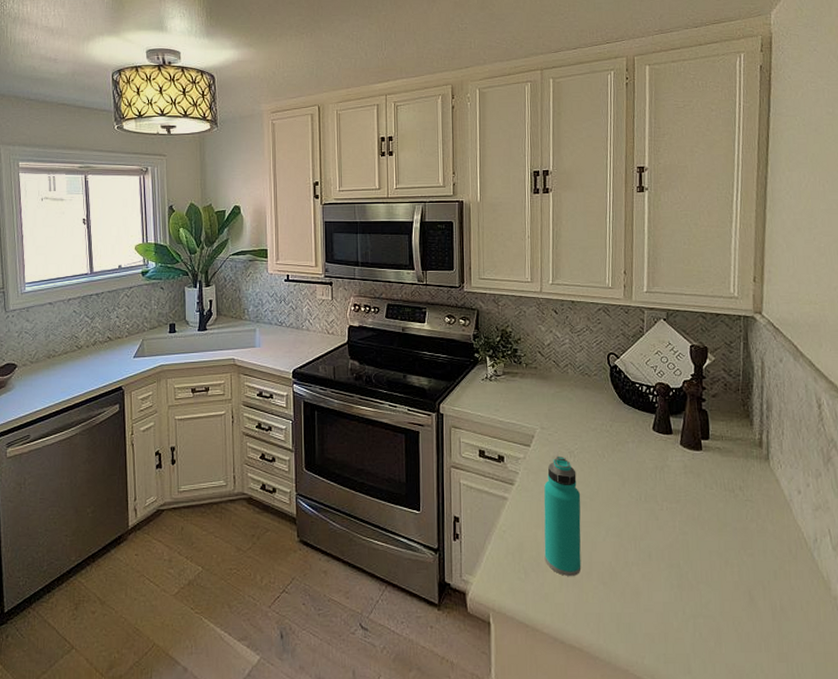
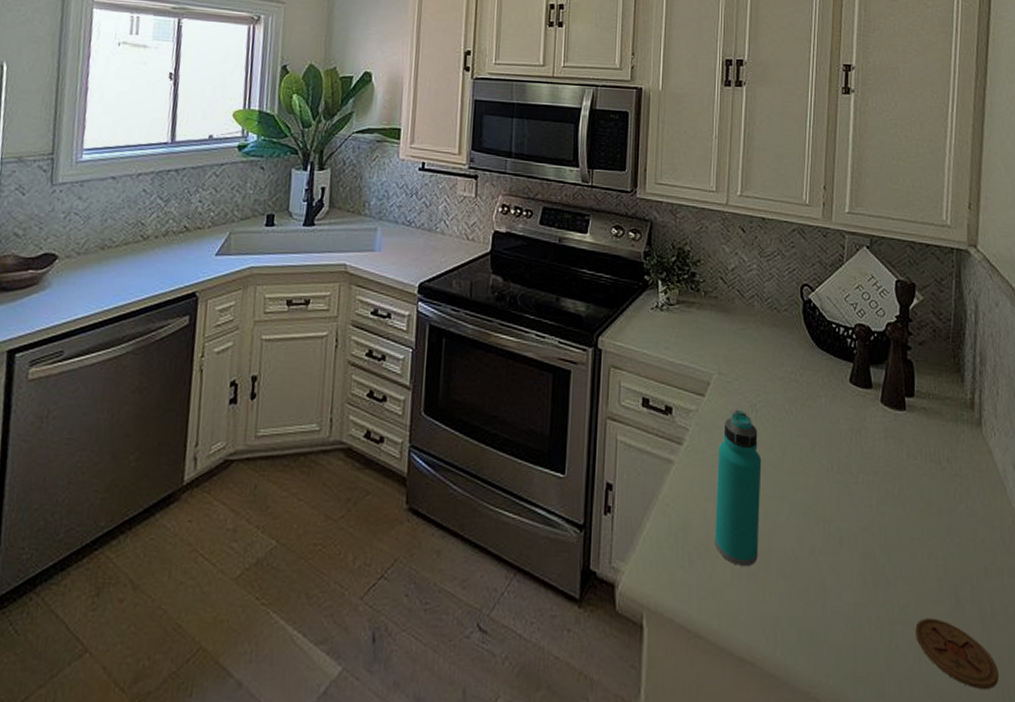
coaster: none [715,613,788,665] -> present [915,619,999,689]

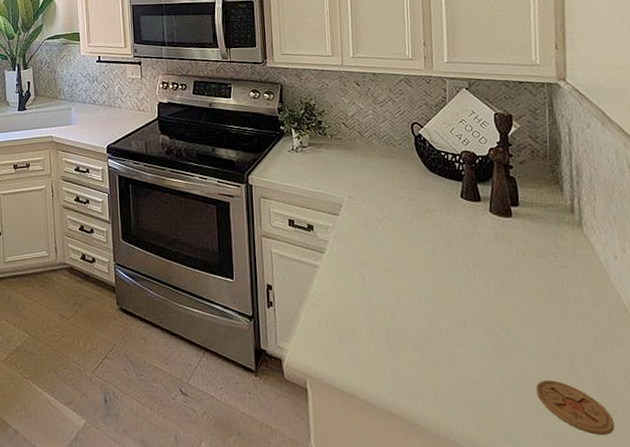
water bottle: present [714,409,762,567] -> none [354,224,396,344]

